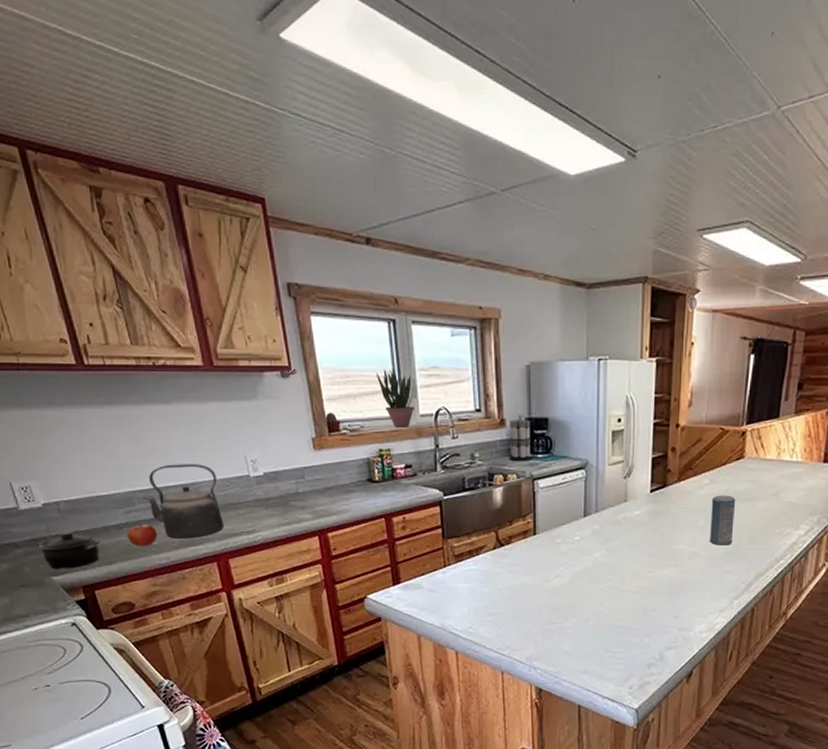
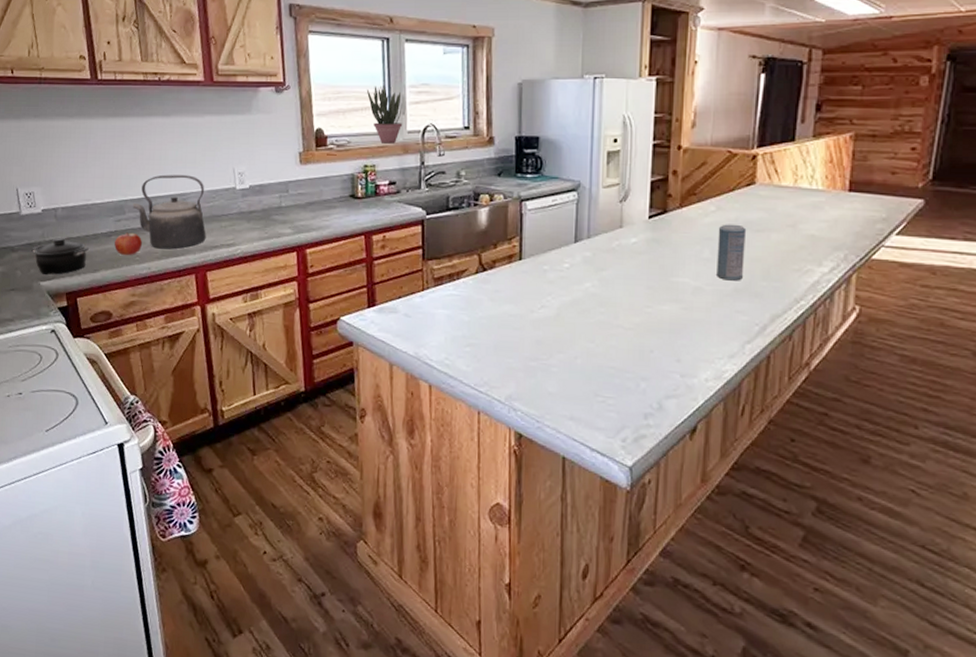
spice rack: present [509,414,532,462] -> none [496,132,521,182]

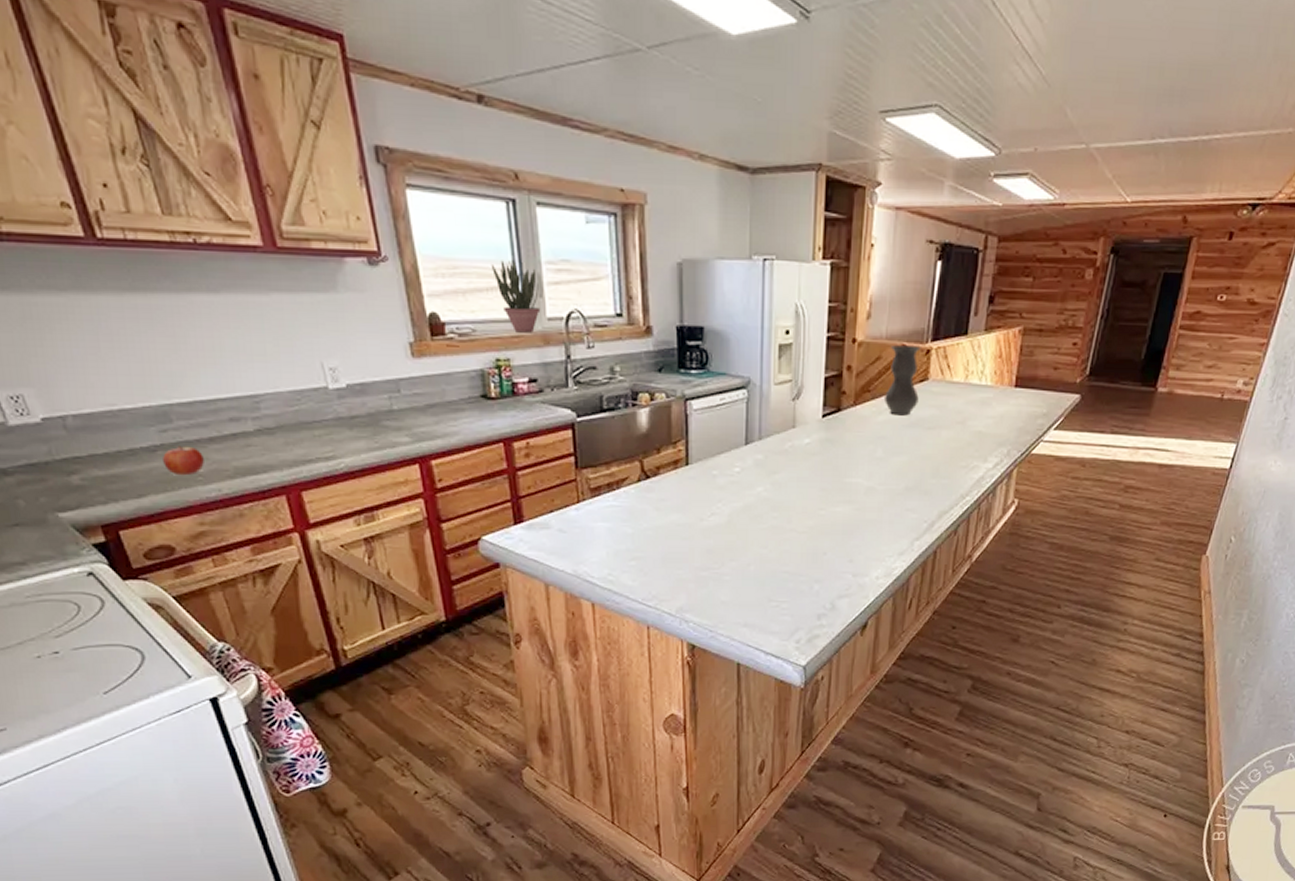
saucepan: present [32,237,89,275] -> none [35,454,125,503]
kettle: present [133,174,206,249] -> none [181,370,295,466]
vase: none [711,151,747,218] -> present [885,345,921,416]
food container: present [717,224,747,281] -> none [889,422,919,480]

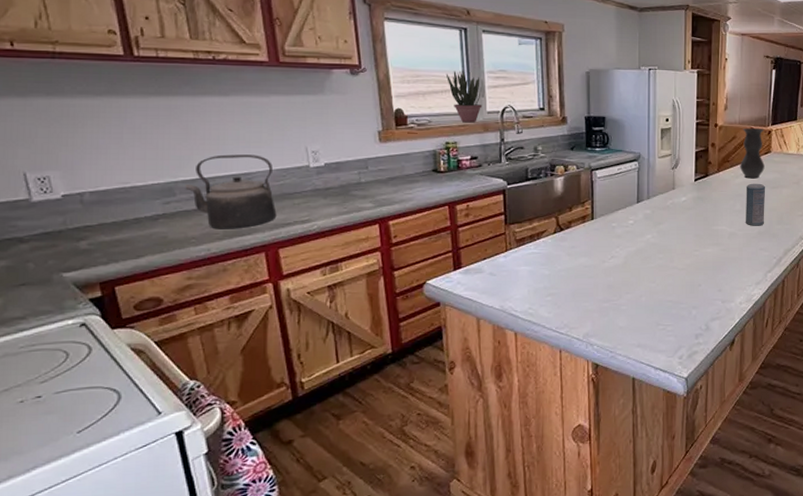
fruit: present [163,446,204,476] -> none [163,214,198,239]
kettle: none [181,370,295,466] -> present [185,154,277,229]
food container: none [889,422,919,480] -> present [746,183,766,226]

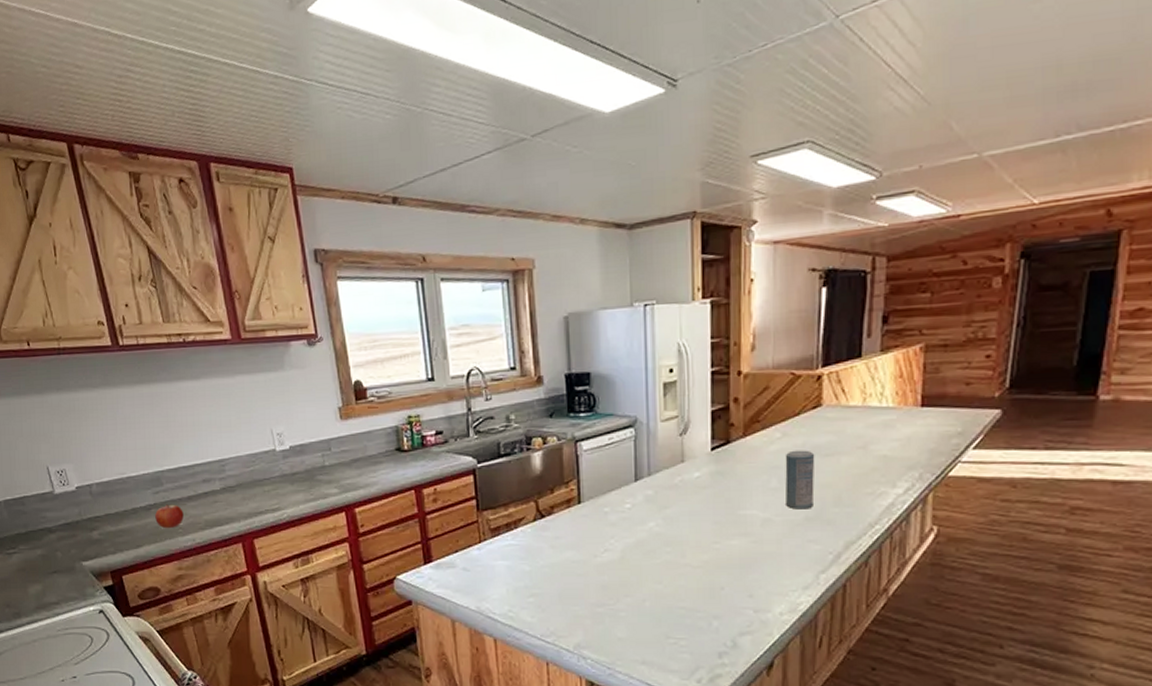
fruit: none [163,214,198,239] -> present [155,504,184,529]
kettle: present [185,154,277,229] -> none [170,440,250,519]
potted plant: present [445,71,483,123] -> none [403,330,445,392]
vase: present [740,128,765,179] -> none [776,373,813,444]

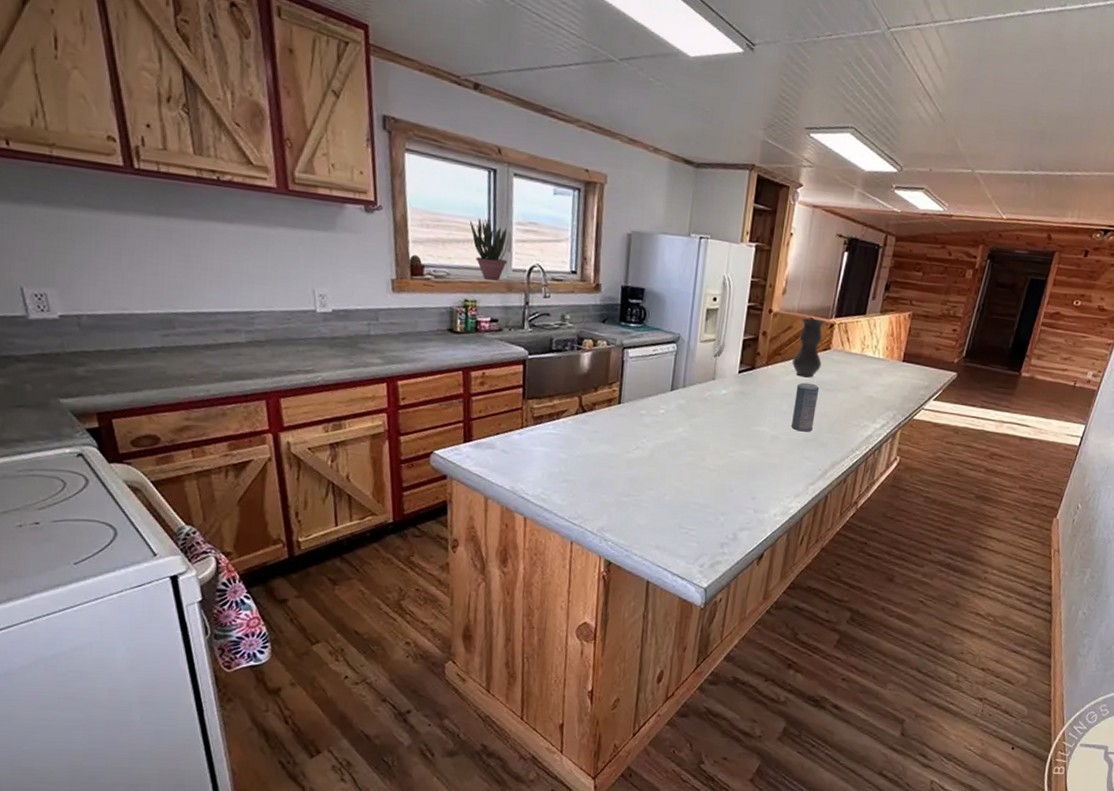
fruit: present [155,504,184,529] -> none [161,349,198,376]
potted plant: none [403,330,445,392] -> present [469,218,508,281]
vase: none [776,373,813,444] -> present [792,318,826,378]

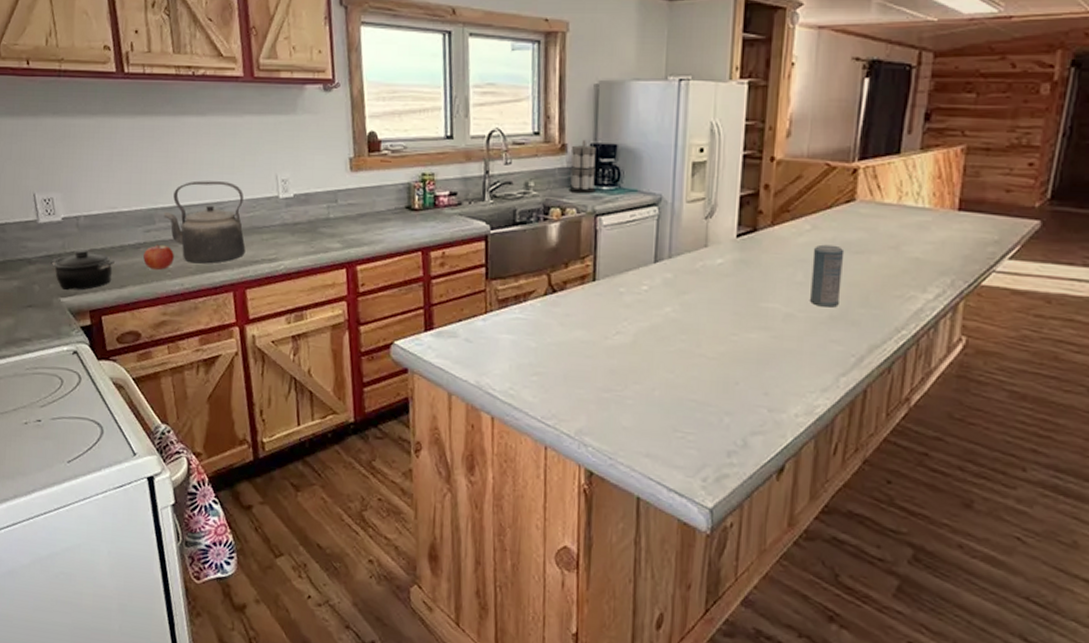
saucepan: none [46,348,127,392] -> present [51,248,115,290]
fruit: none [161,349,198,376] -> present [143,244,174,271]
kettle: none [185,288,280,372] -> present [163,180,246,264]
potted plant: present [469,218,508,281] -> none [425,85,466,150]
spice rack: none [600,281,627,330] -> present [568,139,596,194]
vase: present [792,318,826,378] -> none [806,164,847,238]

